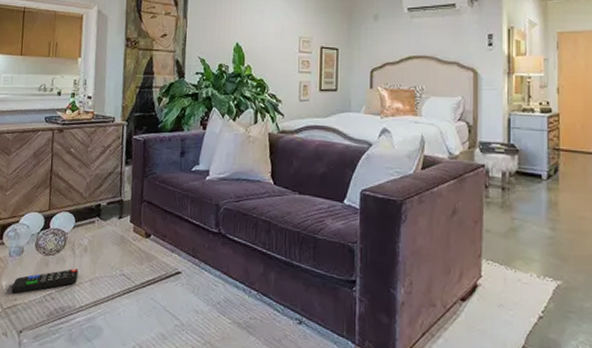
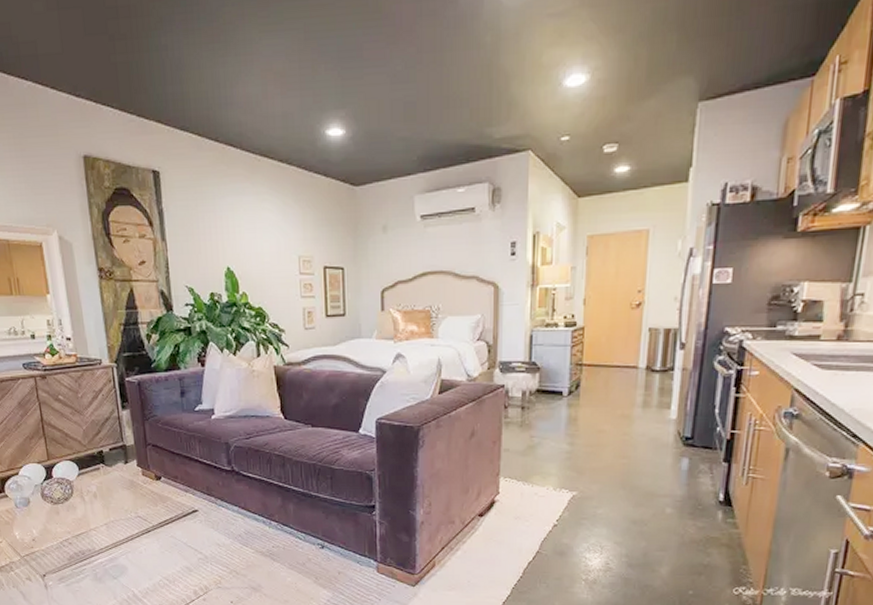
remote control: present [11,268,79,294] -> none [25,515,93,542]

